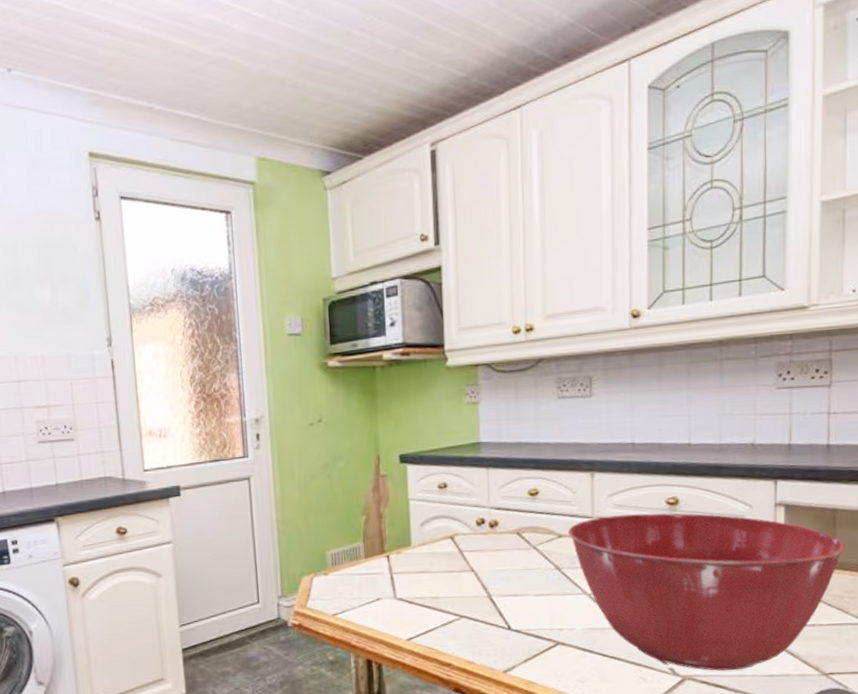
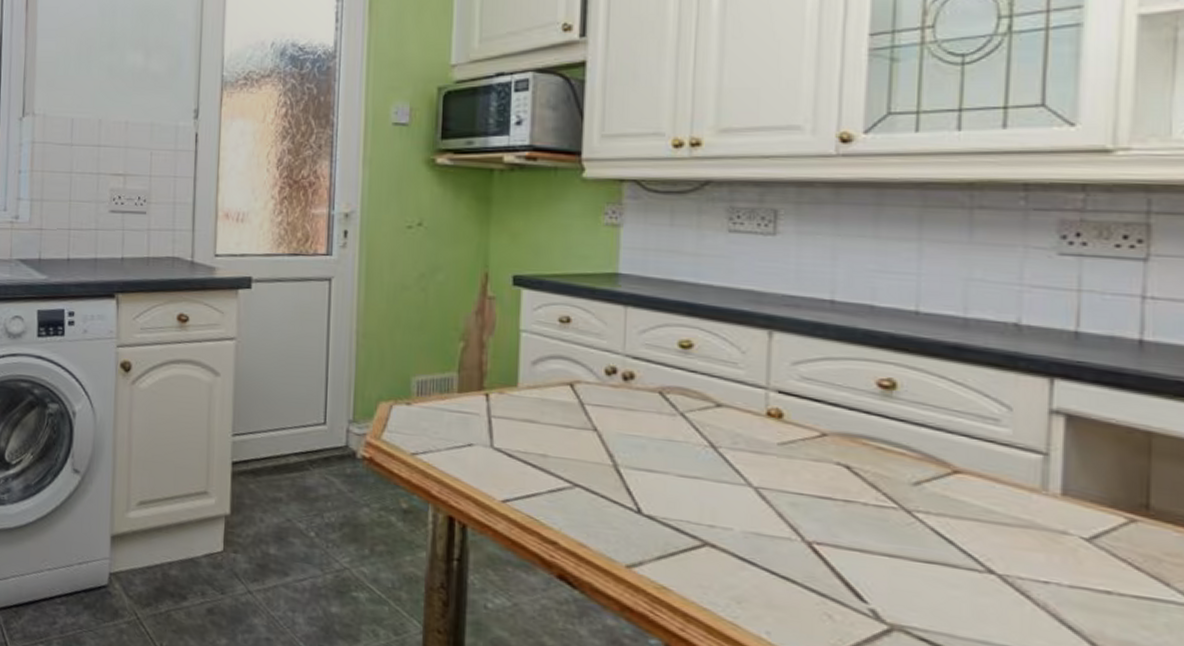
mixing bowl: present [568,513,847,671] -> none [730,389,1170,634]

